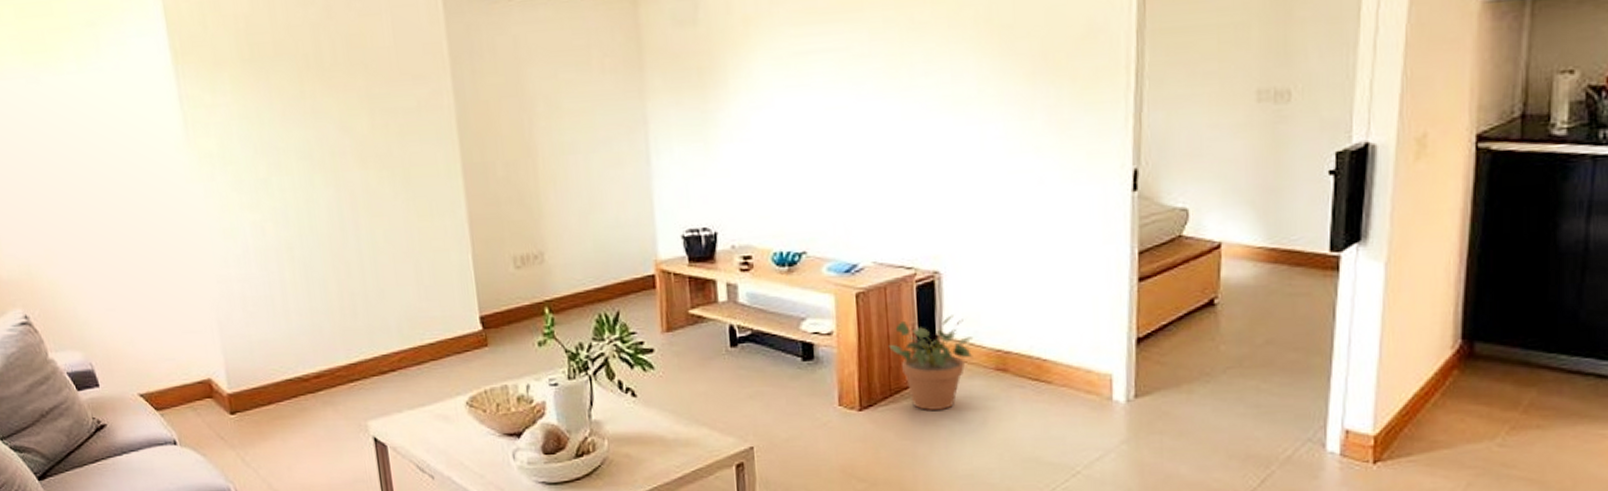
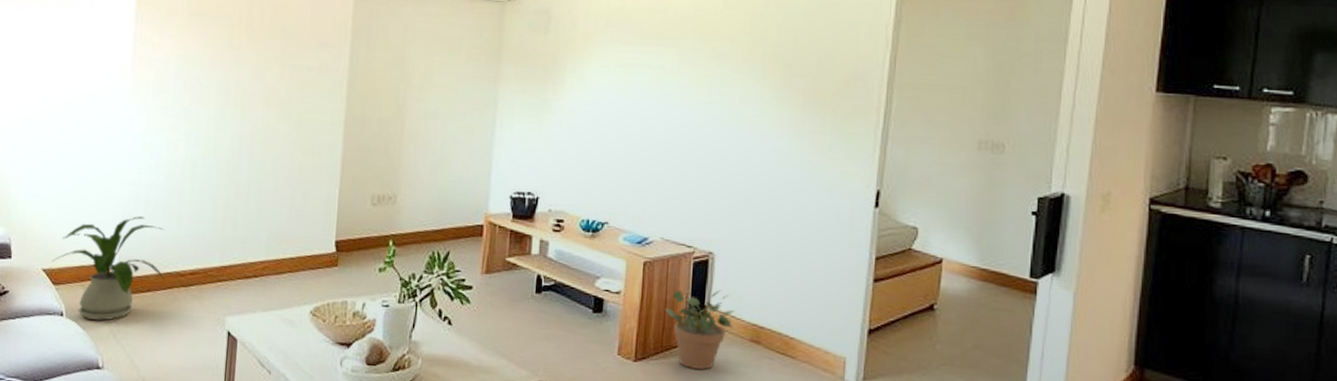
house plant: none [147,318,287,444] -> present [51,216,165,321]

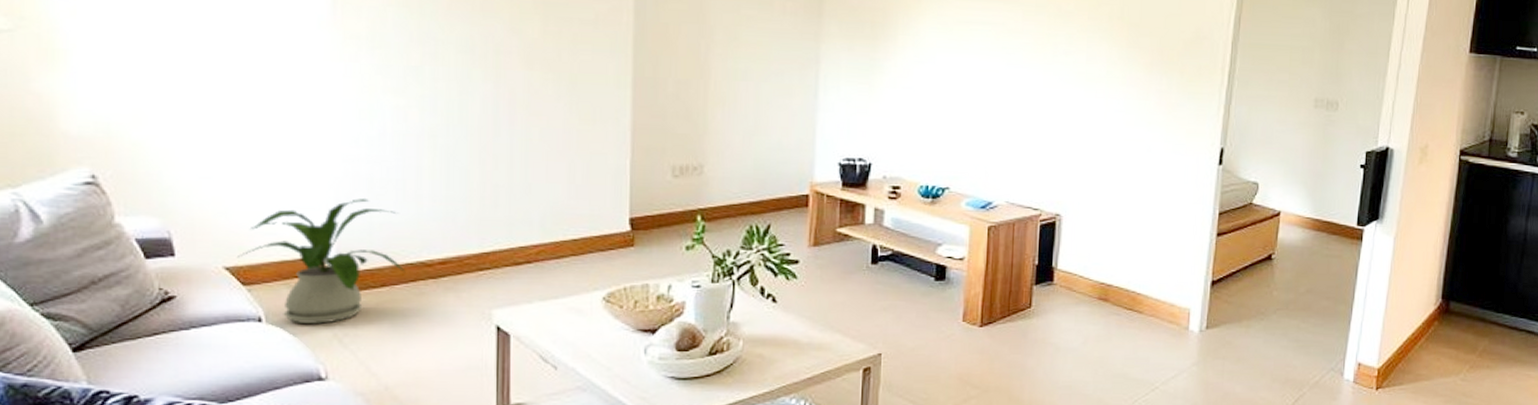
potted plant: present [665,289,735,370] -> none [1011,251,1083,330]

